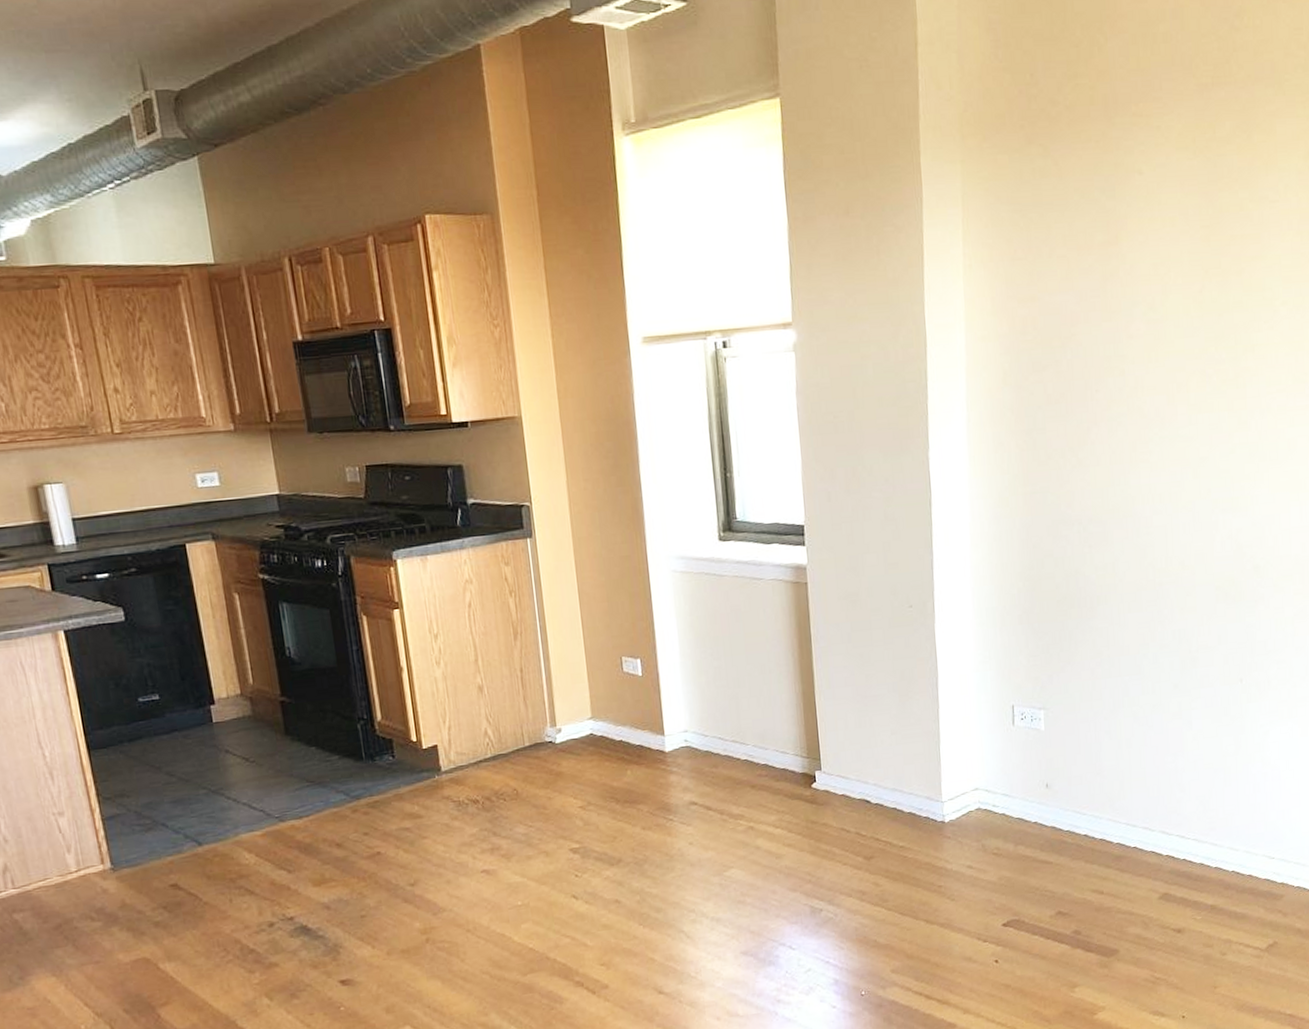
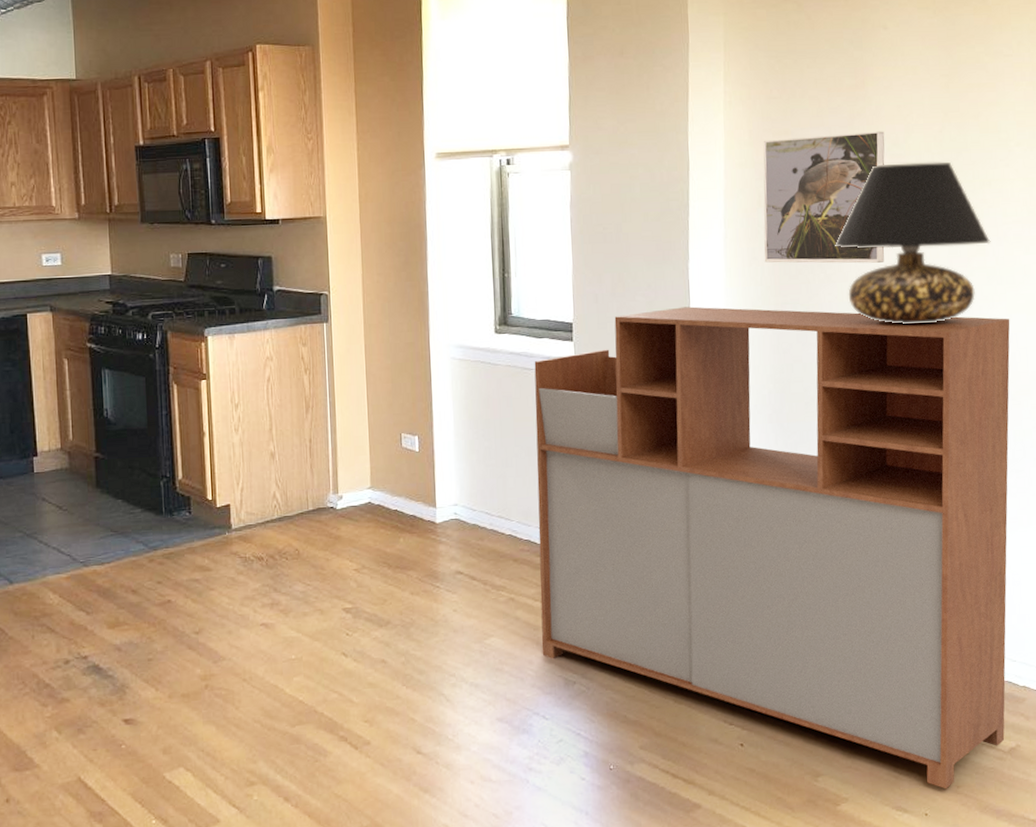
storage cabinet: none [763,498,1273,991] -> present [534,306,1010,789]
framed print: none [1007,293,1141,448] -> present [763,131,885,264]
table lamp: none [1086,326,1254,510] -> present [834,161,991,324]

